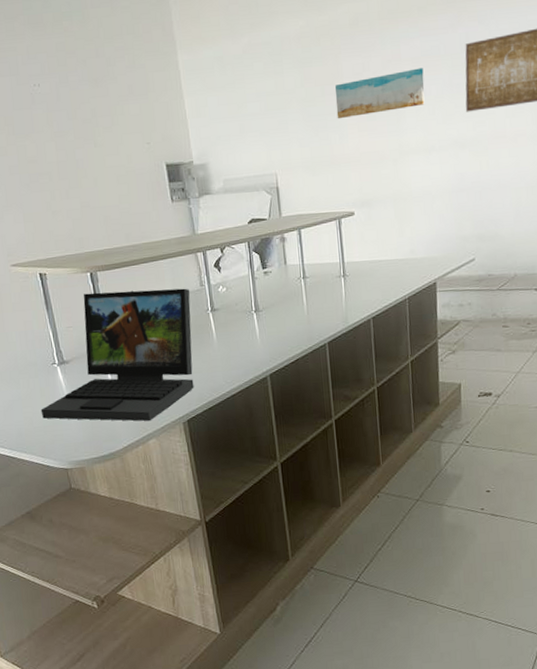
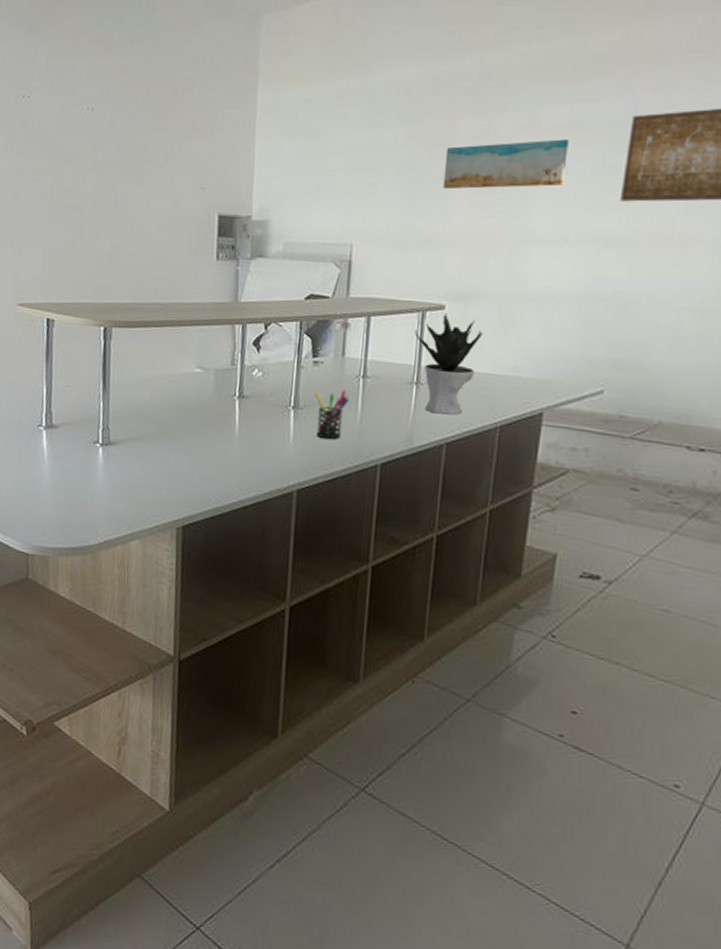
laptop: present [40,288,194,422] -> none [13,350,217,518]
pen holder: none [269,290,296,332] -> present [314,390,349,440]
potted plant: none [336,217,385,297] -> present [415,312,482,415]

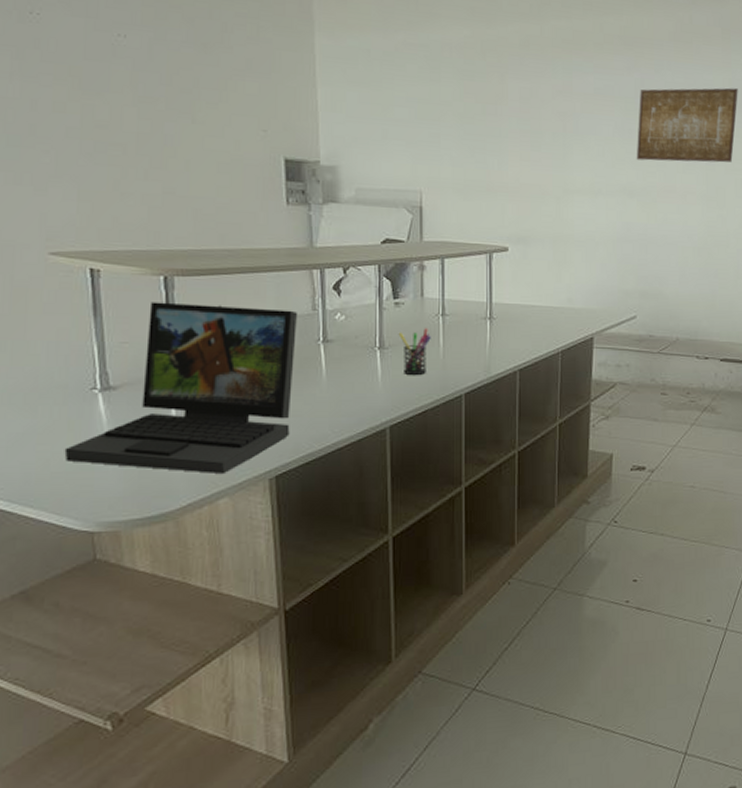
laptop: none [13,350,217,518] -> present [64,302,297,475]
potted plant: present [415,312,482,415] -> none [485,253,541,344]
wall art: present [442,139,569,190] -> none [497,104,595,145]

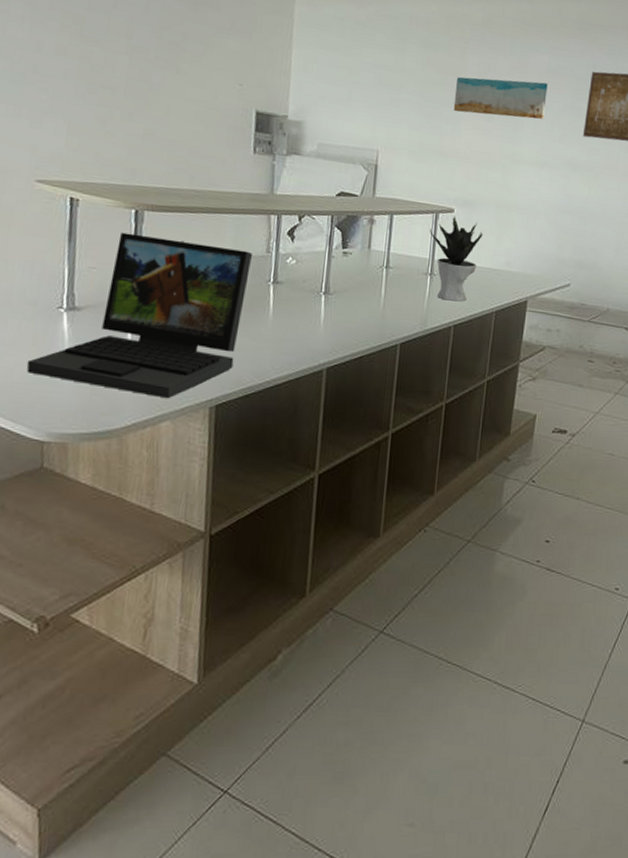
pen holder: present [398,328,431,376] -> none [343,278,374,323]
potted plant: none [485,253,541,344] -> present [430,215,483,302]
wall art: none [497,104,595,145] -> present [453,77,548,119]

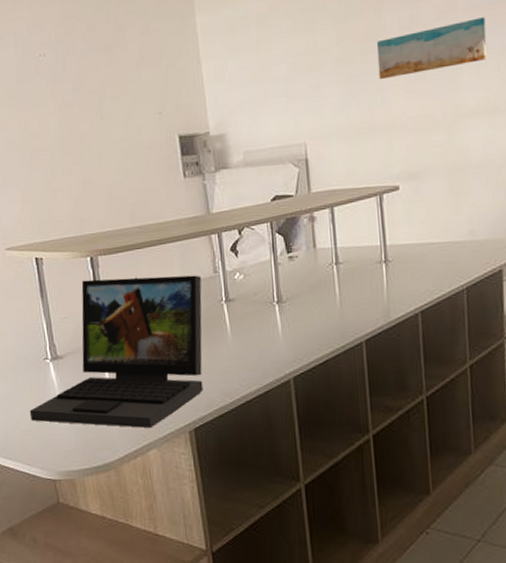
potted plant: present [430,215,483,302] -> none [376,192,437,286]

